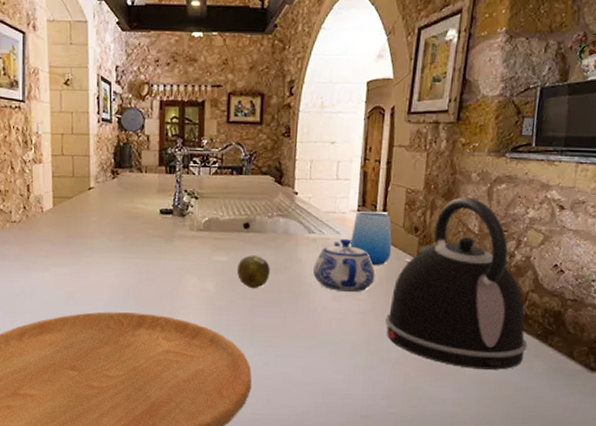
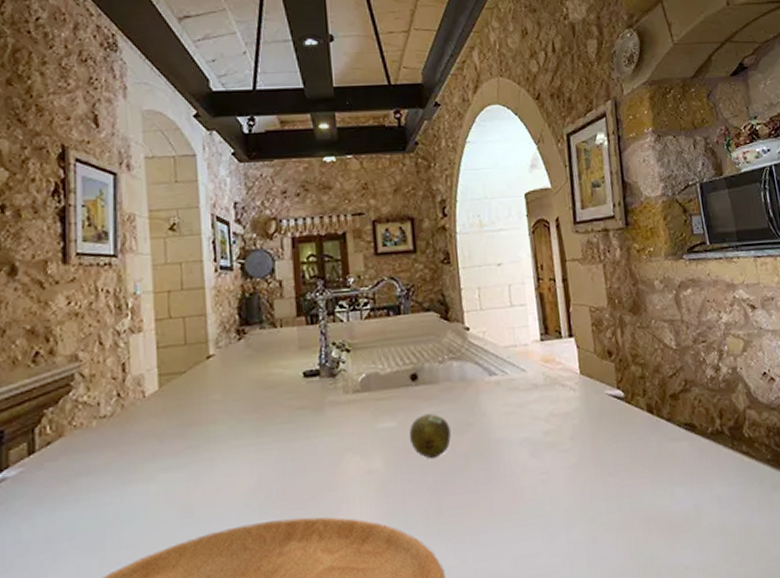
teapot: present [313,238,376,293] -> none [502,375,576,445]
cup: present [350,212,392,265] -> none [539,338,589,404]
kettle: present [385,197,528,370] -> none [597,308,762,519]

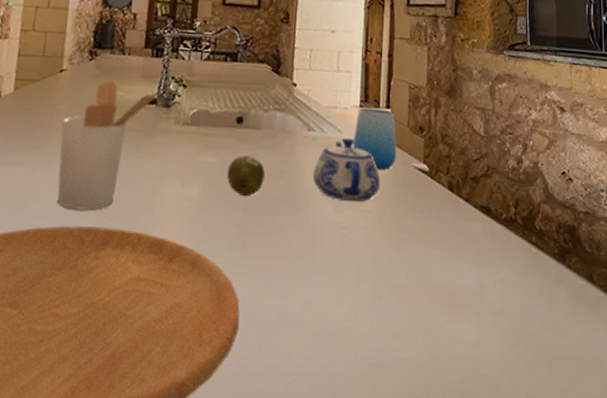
utensil holder: none [219,359,323,507] -> present [57,81,161,211]
teapot: none [502,375,576,445] -> present [313,137,381,203]
cup: none [539,338,589,404] -> present [353,108,397,170]

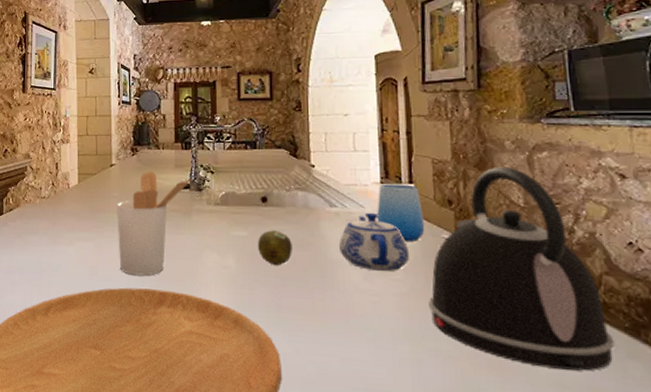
kettle: none [393,95,546,298] -> present [427,166,615,371]

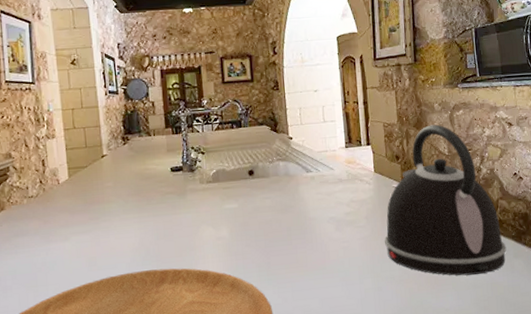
utensil holder: present [117,172,192,276] -> none [111,158,185,260]
fruit: present [257,230,292,266] -> none [247,198,278,231]
teapot: present [339,212,410,272] -> none [315,173,370,222]
cup: present [377,184,425,241] -> none [343,146,380,194]

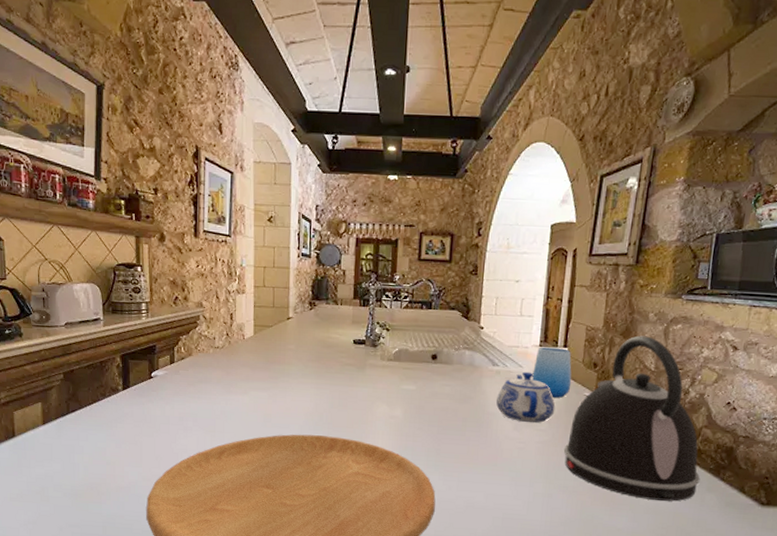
teapot: none [315,173,370,222] -> present [496,371,556,423]
cup: none [343,146,380,194] -> present [532,347,572,398]

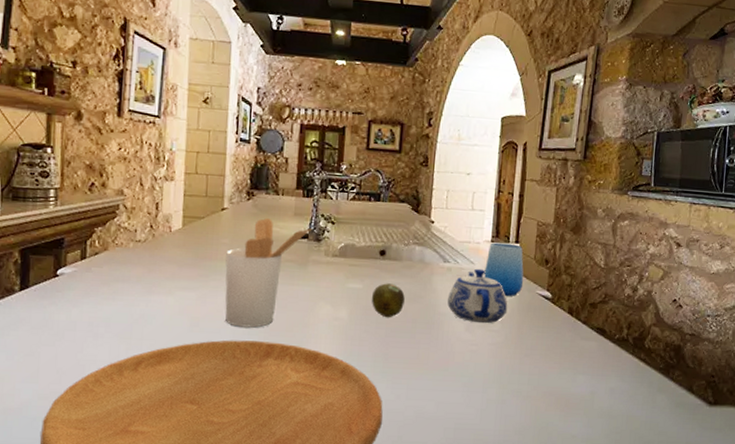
utensil holder: none [292,326,368,424] -> present [225,218,312,328]
fruit: none [424,385,456,417] -> present [371,283,405,318]
kettle: present [563,335,701,502] -> none [516,231,651,404]

